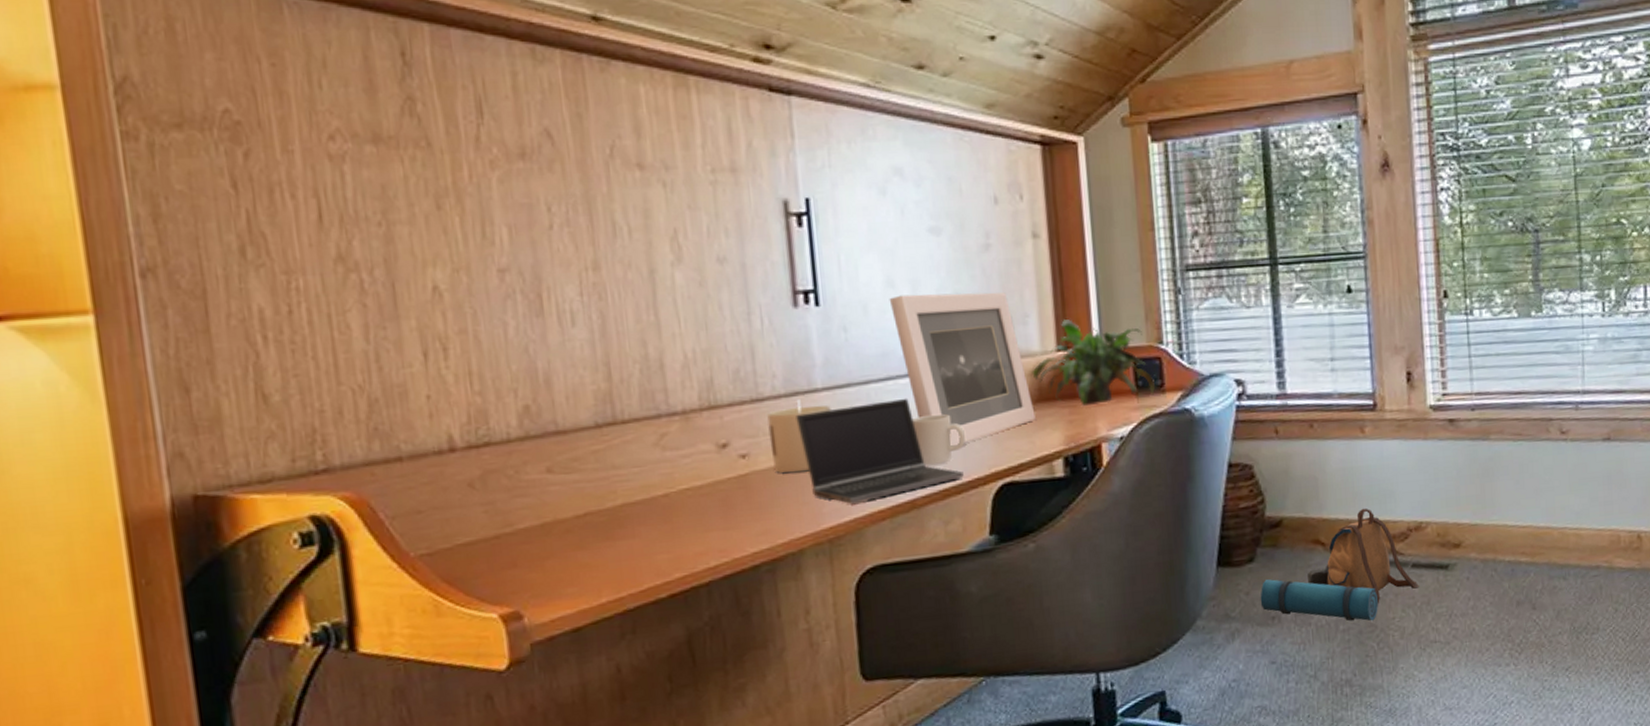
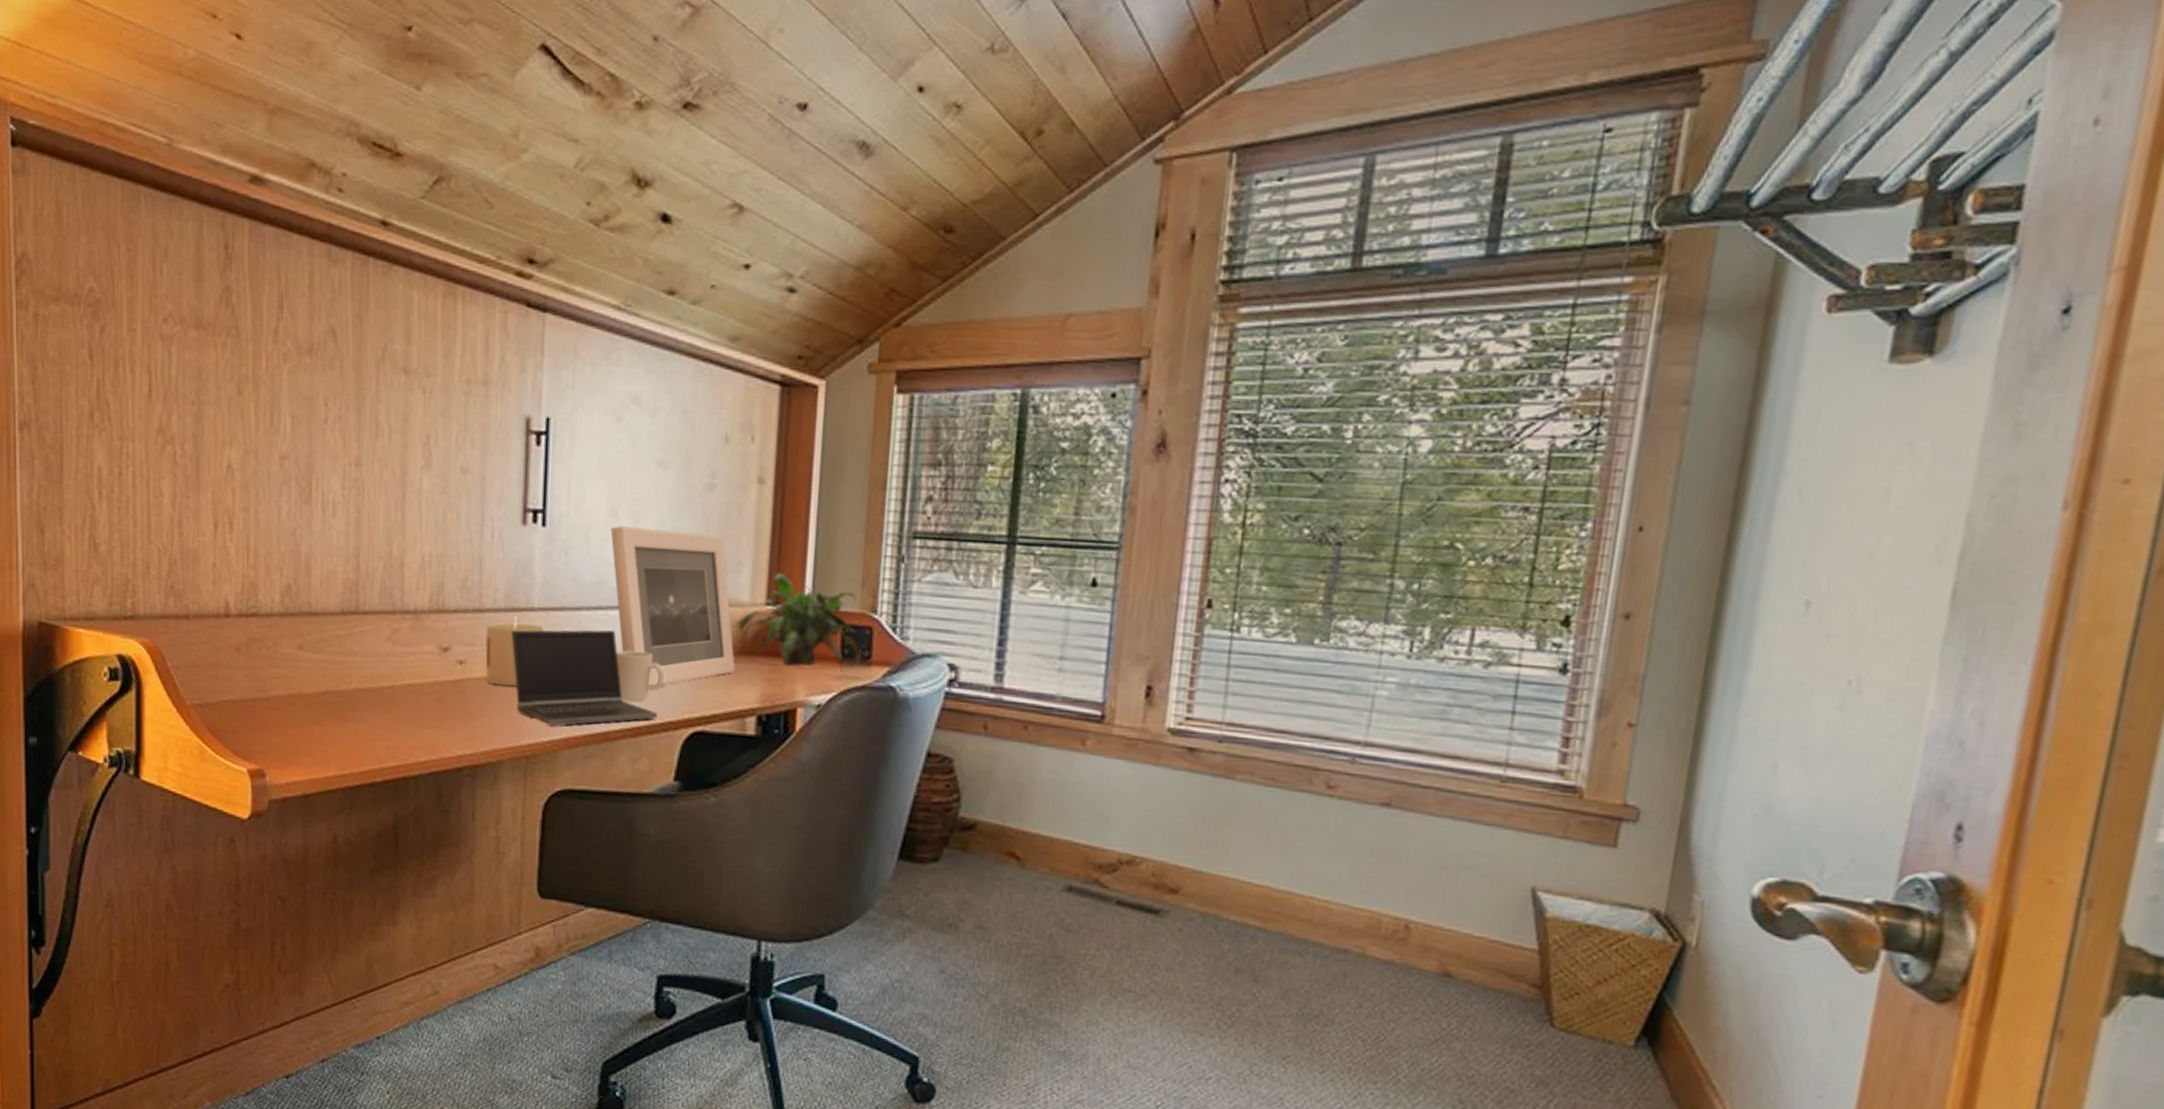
backpack: present [1260,508,1419,622] -> none [938,828,1121,953]

